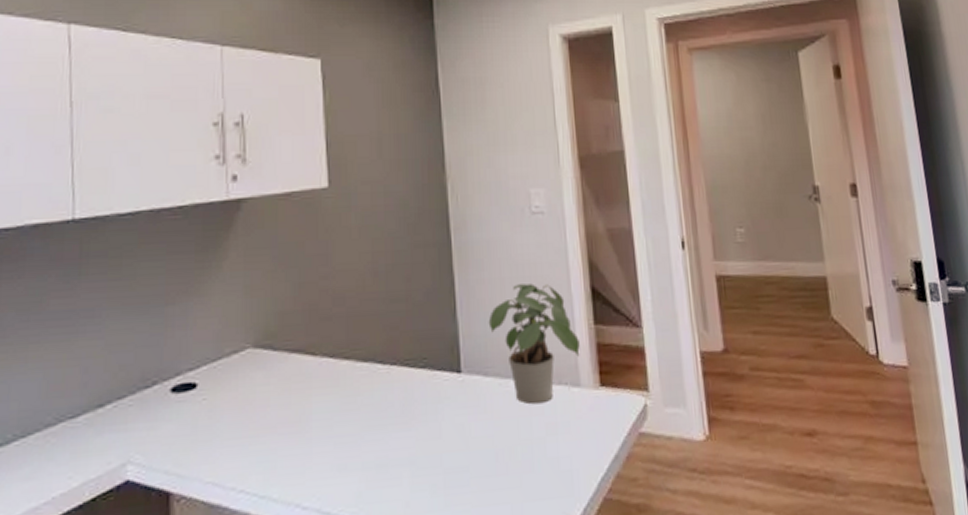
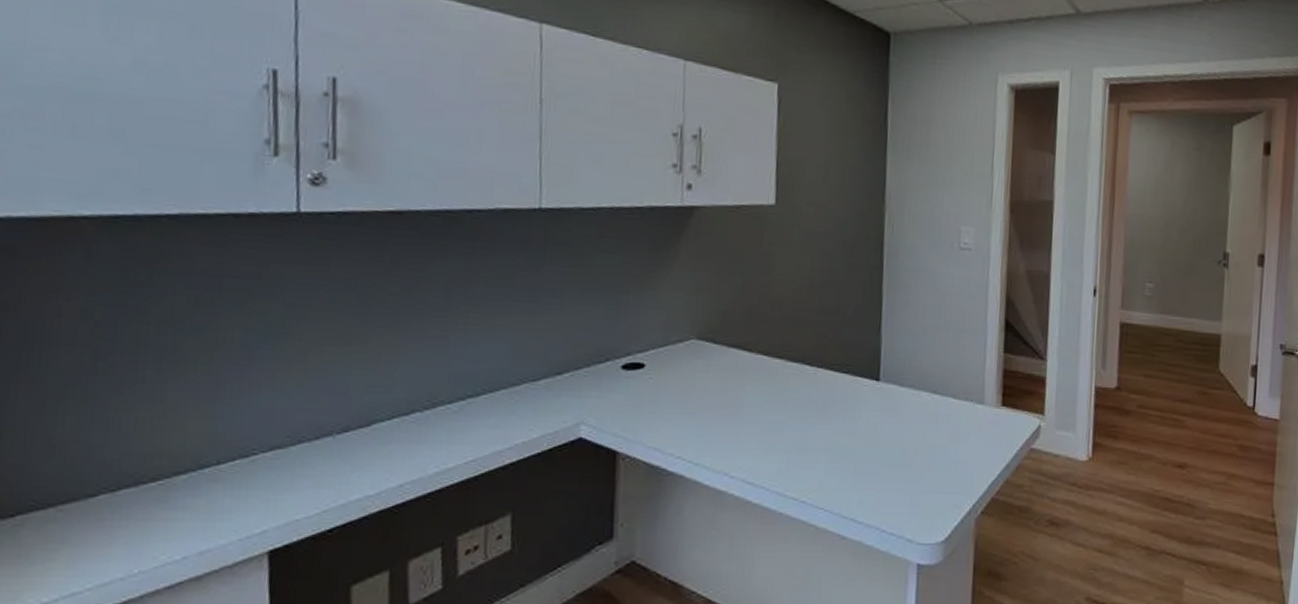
potted plant: present [488,283,580,404] -> none [908,310,989,414]

